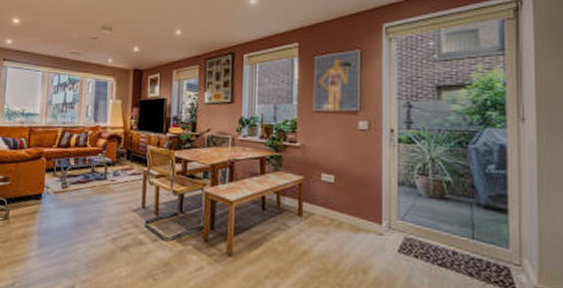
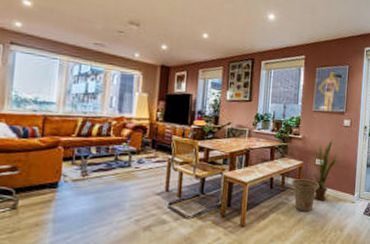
basket: none [290,198,329,243] -> present [292,178,320,212]
house plant: none [313,147,356,229] -> present [310,139,340,200]

